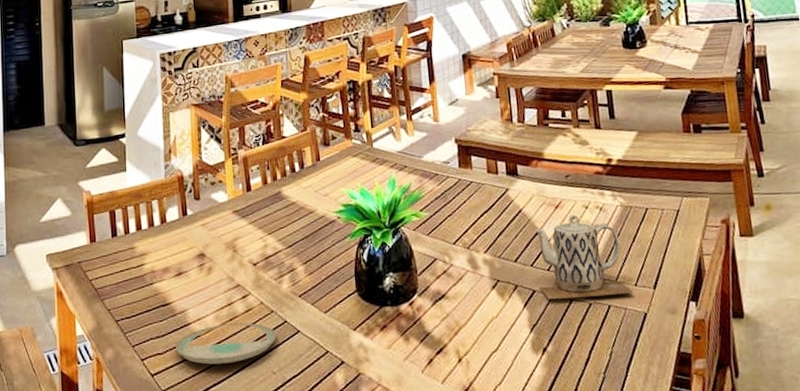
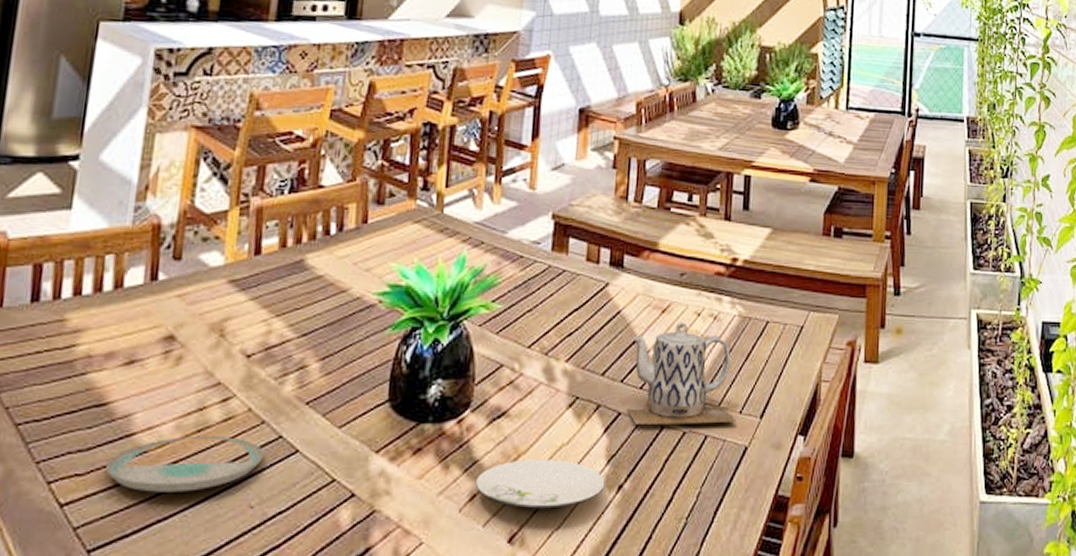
plate: none [430,329,532,369] -> present [475,459,606,509]

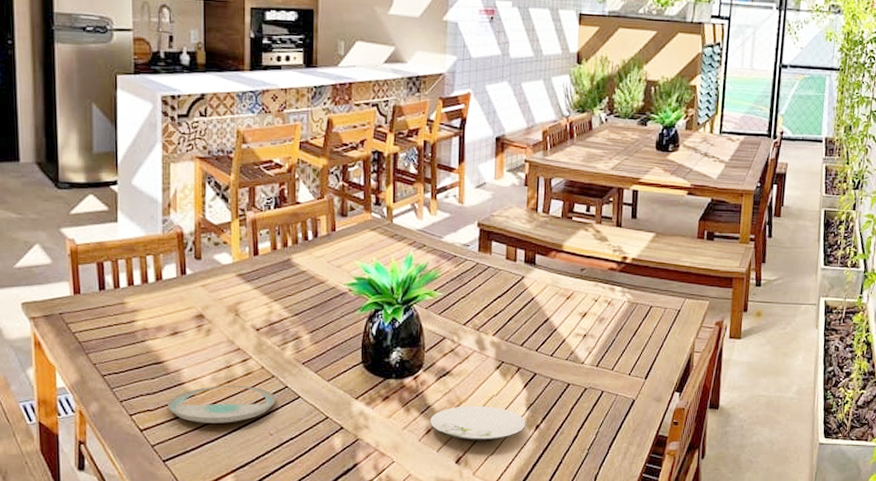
teapot: present [627,322,737,424] -> none [541,306,627,383]

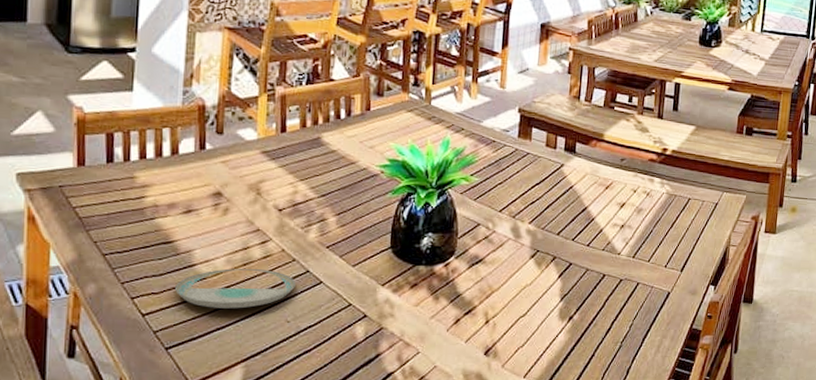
plate: present [429,406,526,441] -> none [459,295,559,332]

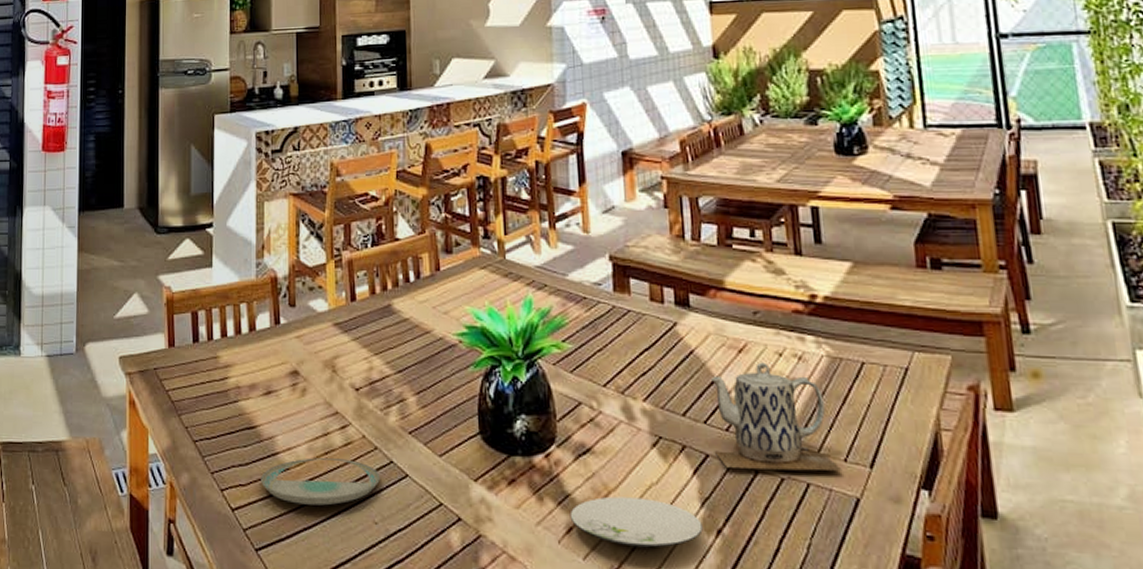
plate: none [459,295,559,332] -> present [569,496,703,548]
teapot: none [577,196,662,274] -> present [711,362,843,471]

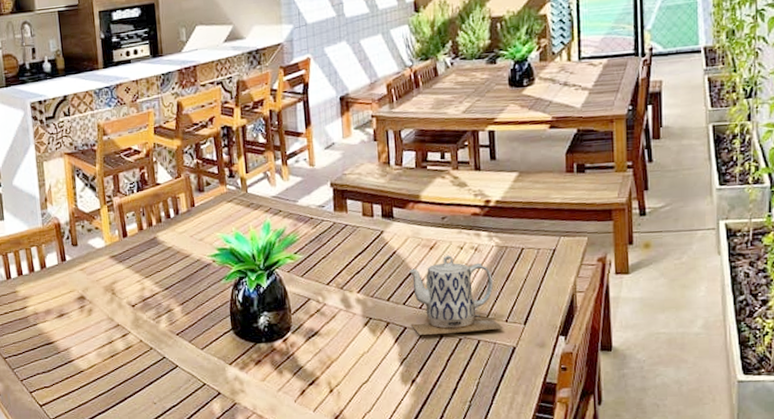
plate: present [261,458,380,506] -> none [61,359,156,396]
plate: present [569,496,703,548] -> none [303,363,401,399]

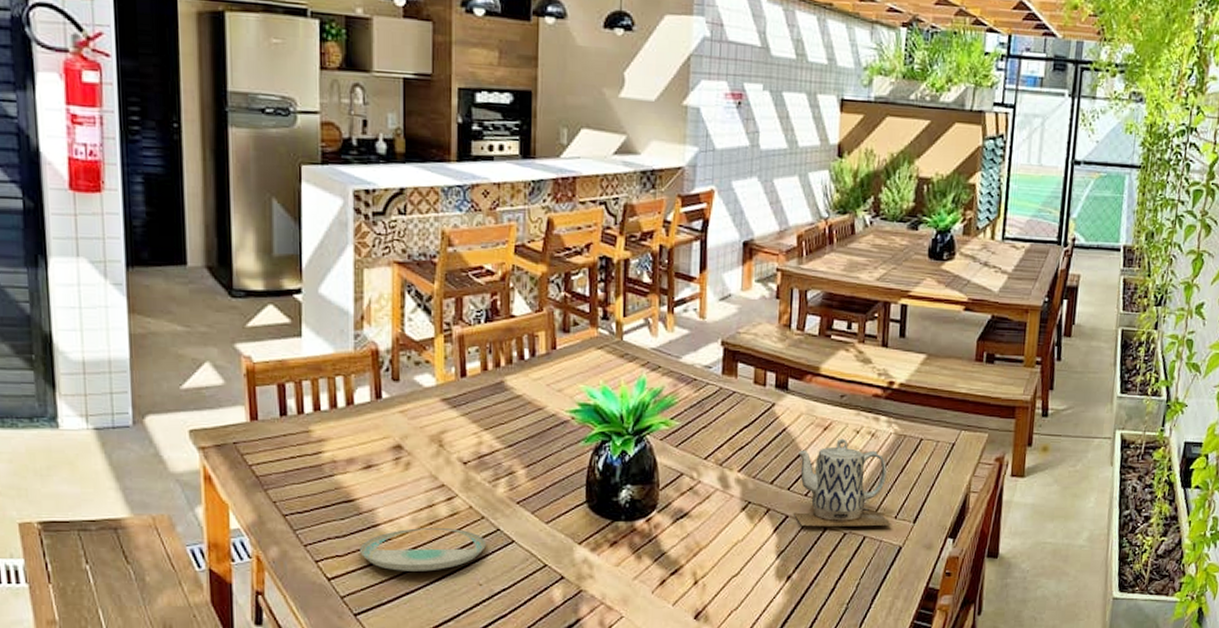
plate: none [61,359,156,396] -> present [360,528,486,572]

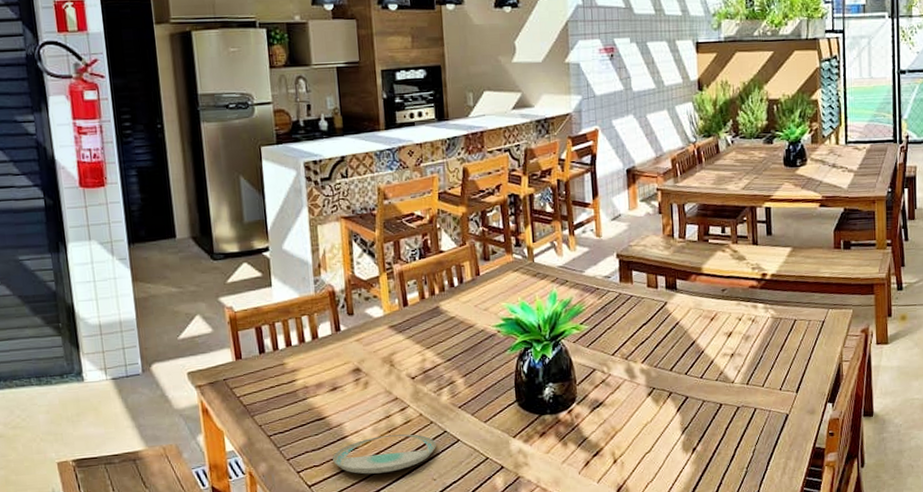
teapot: present [794,438,892,527] -> none [691,326,778,404]

